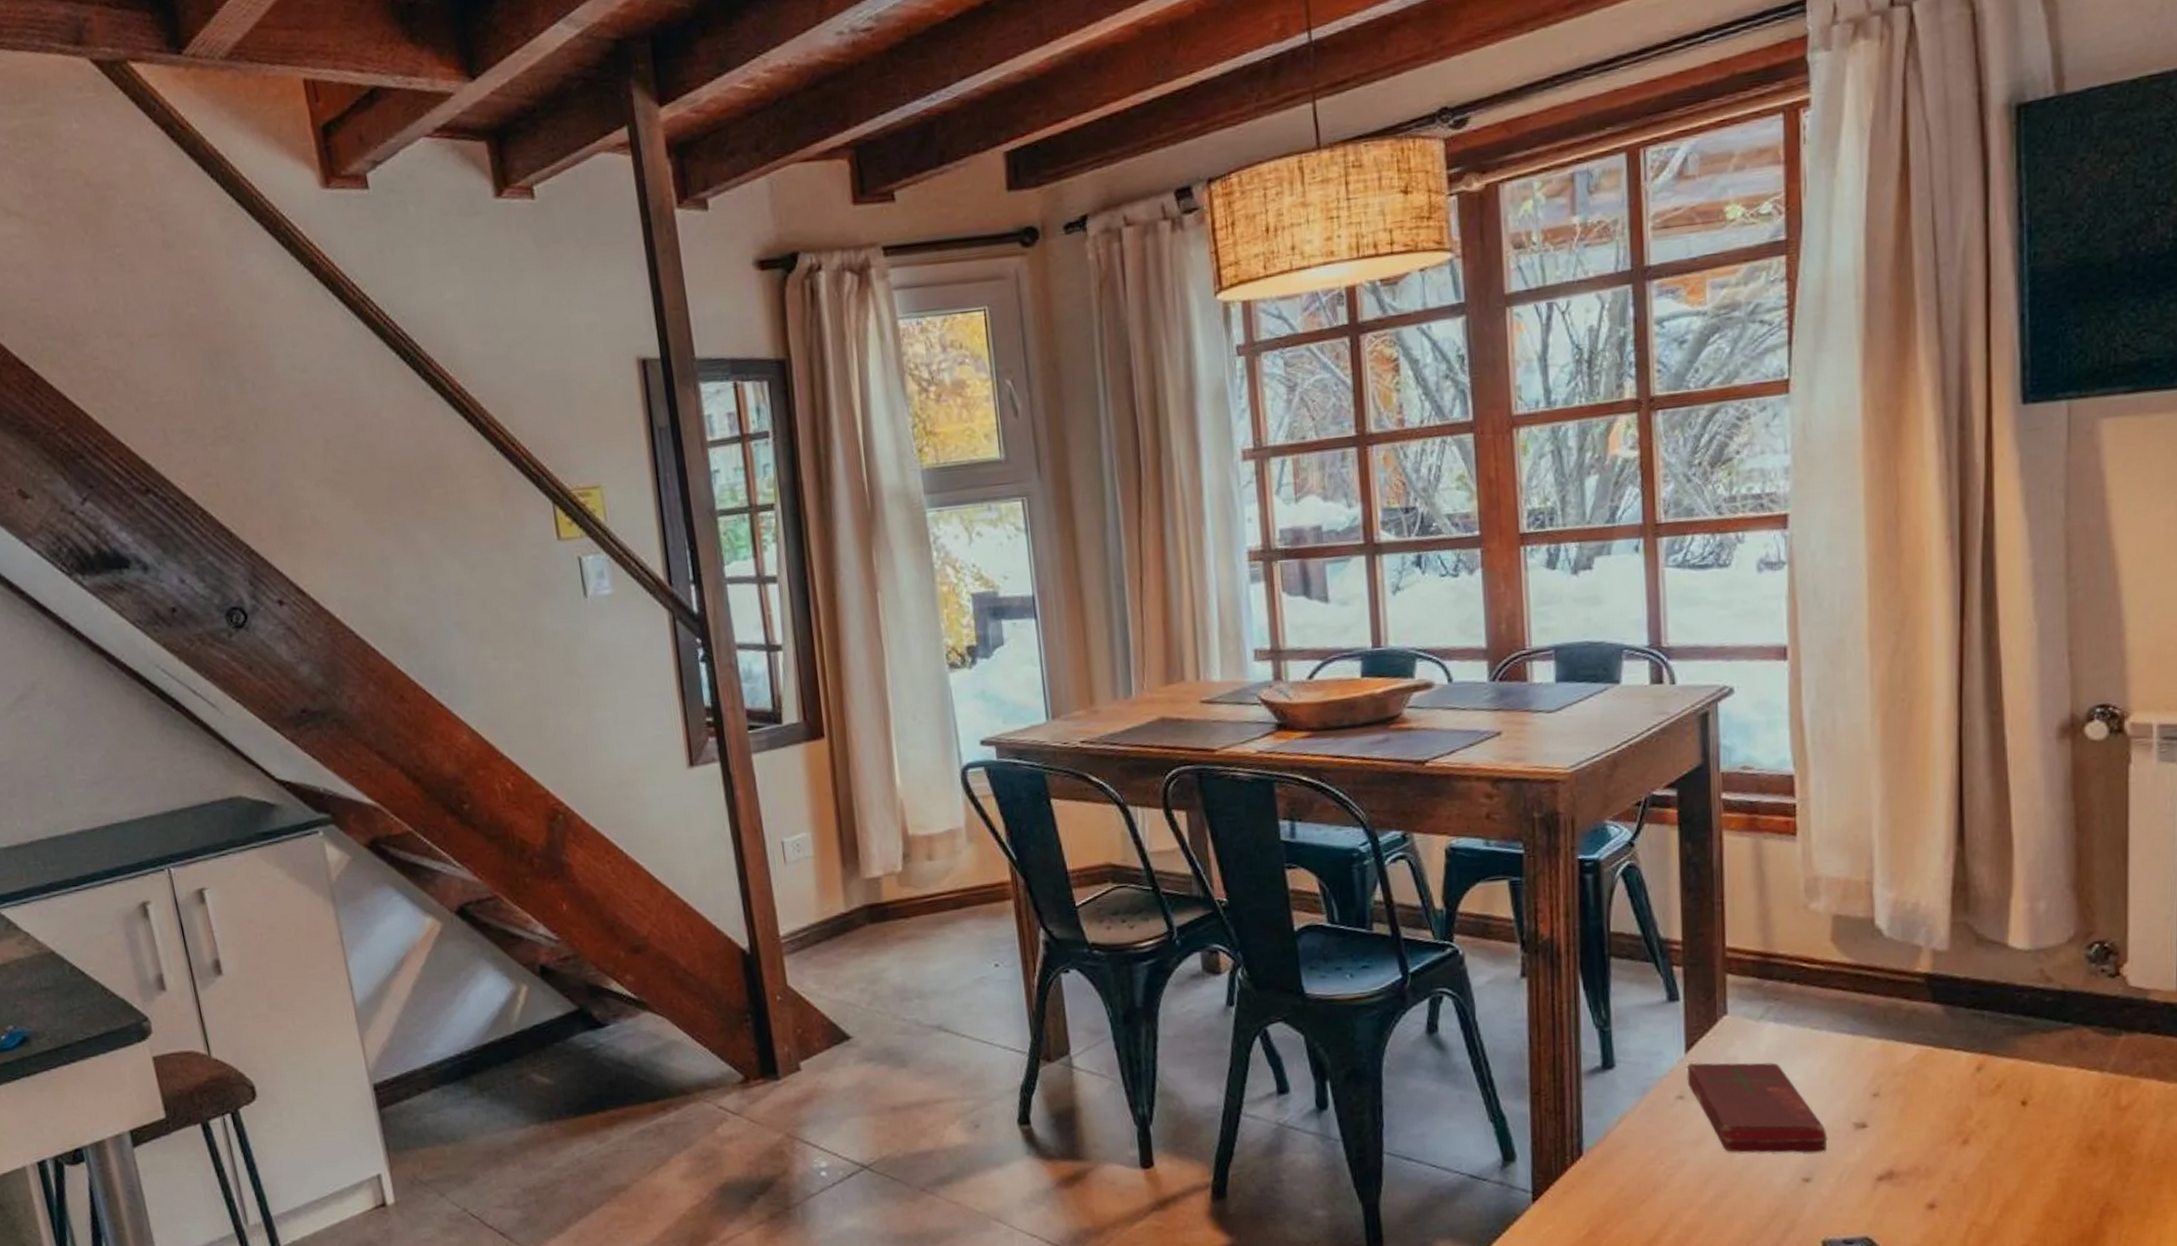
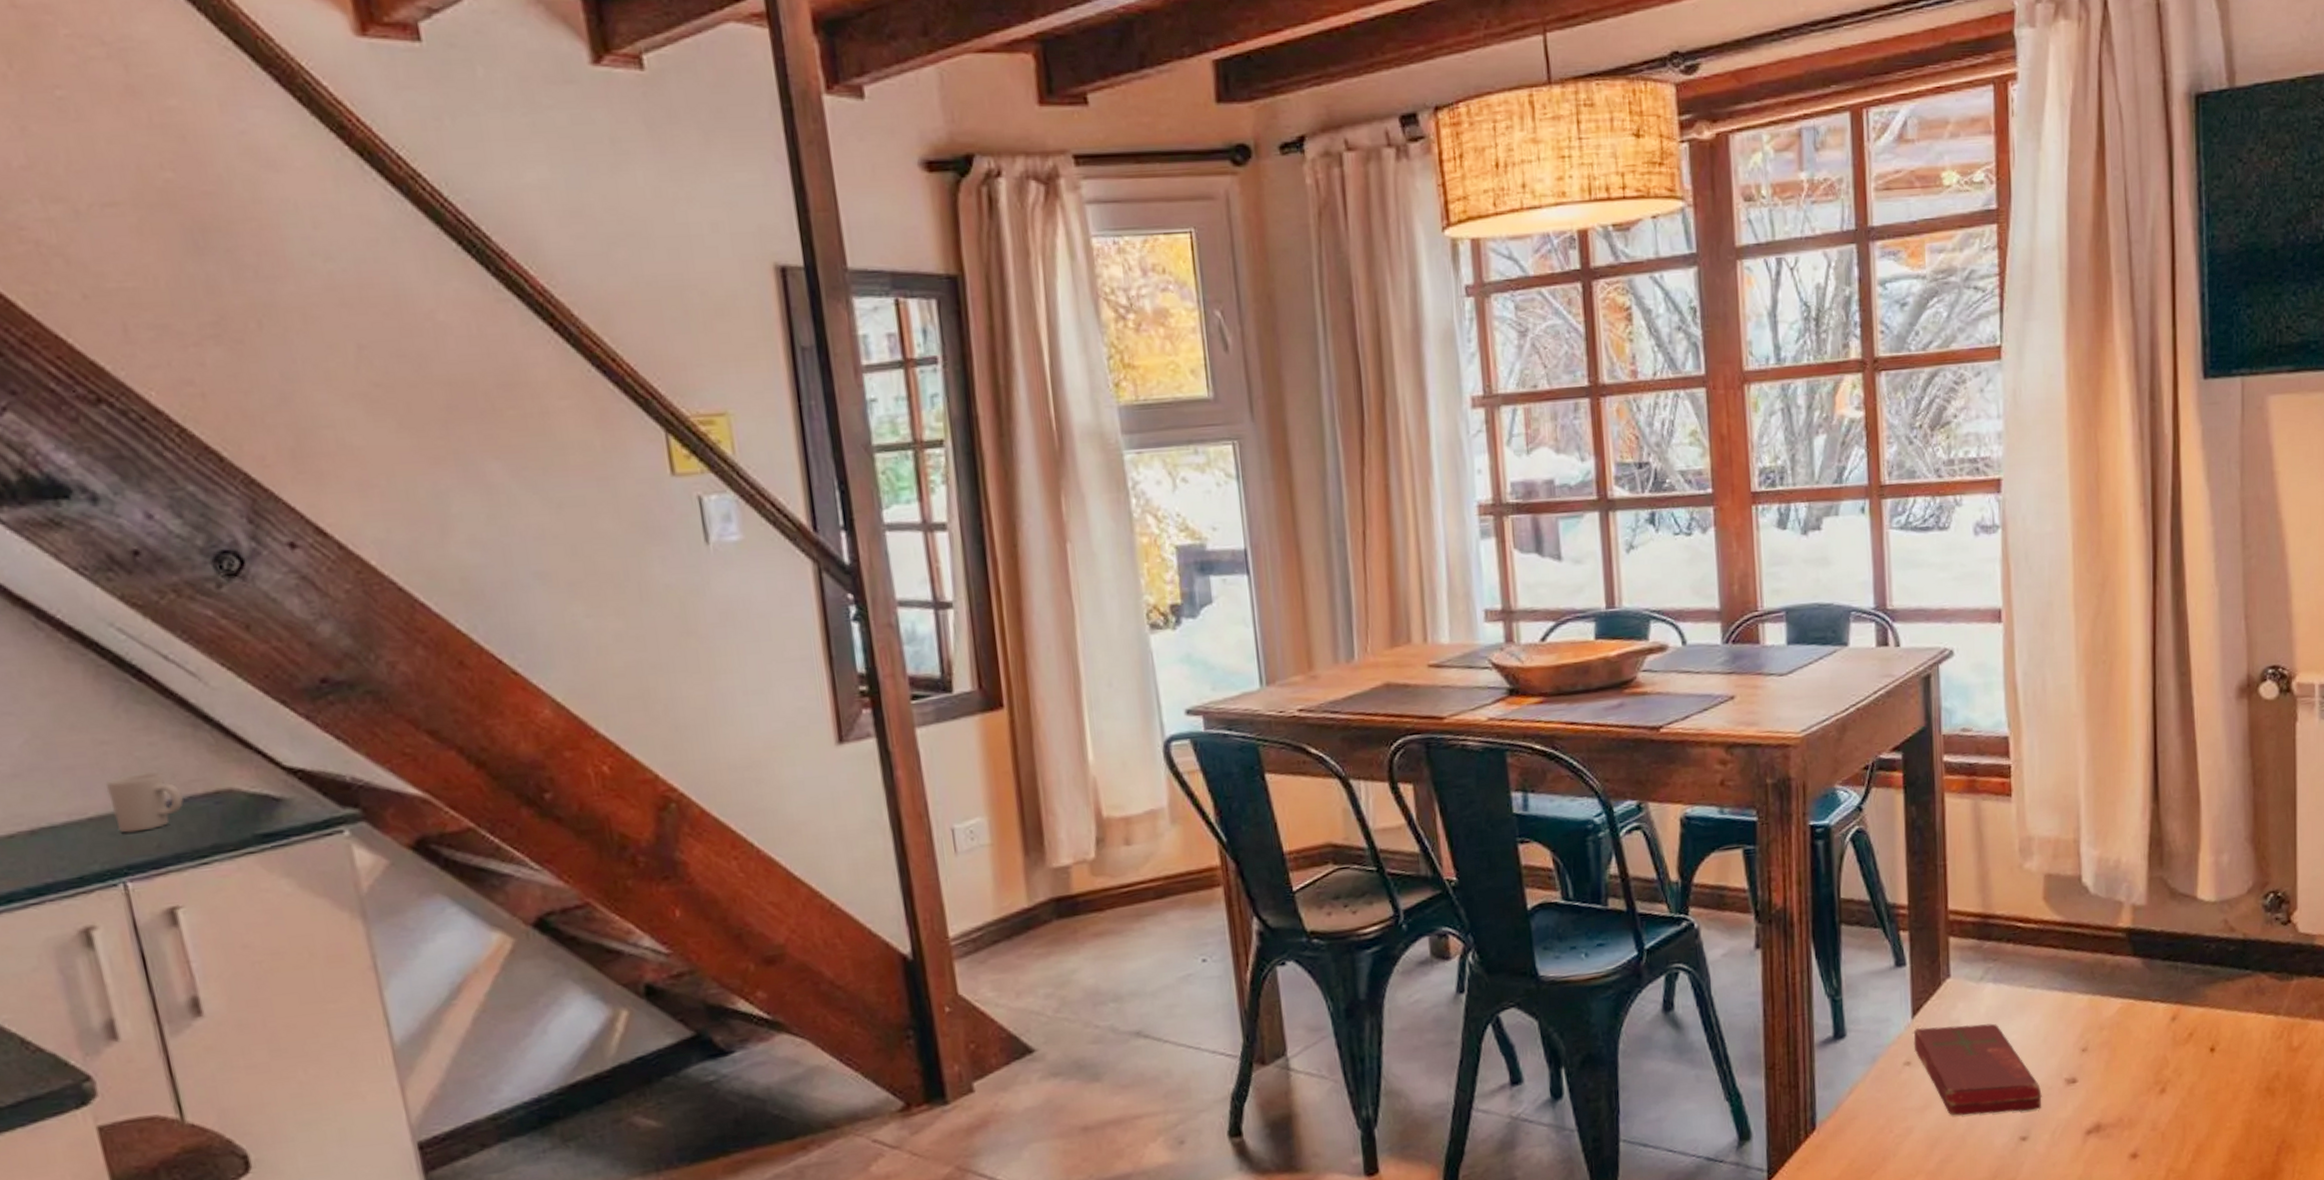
mug: none [156,781,208,830] -> present [106,771,184,833]

